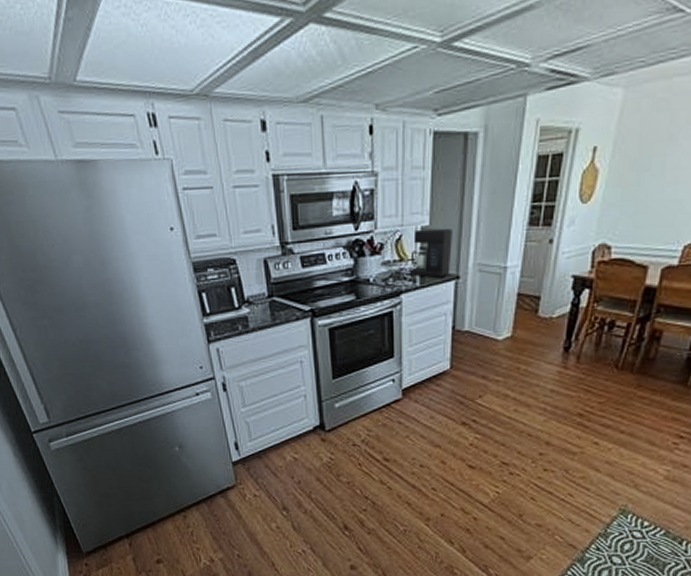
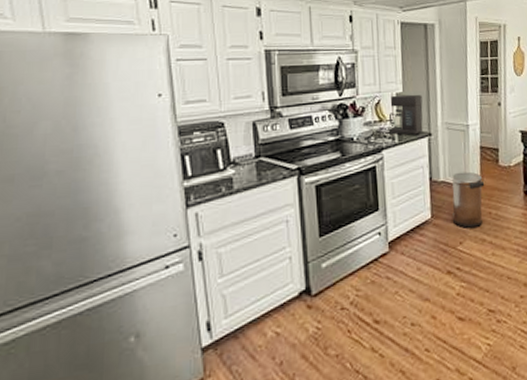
pedal bin: none [475,321,517,383] -> present [452,171,485,229]

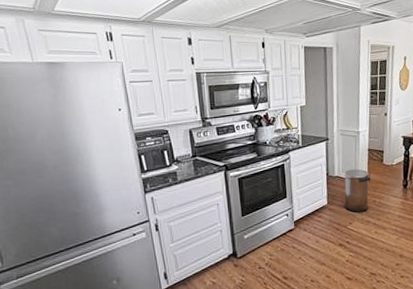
coffee maker: present [388,94,423,135] -> none [294,107,322,140]

